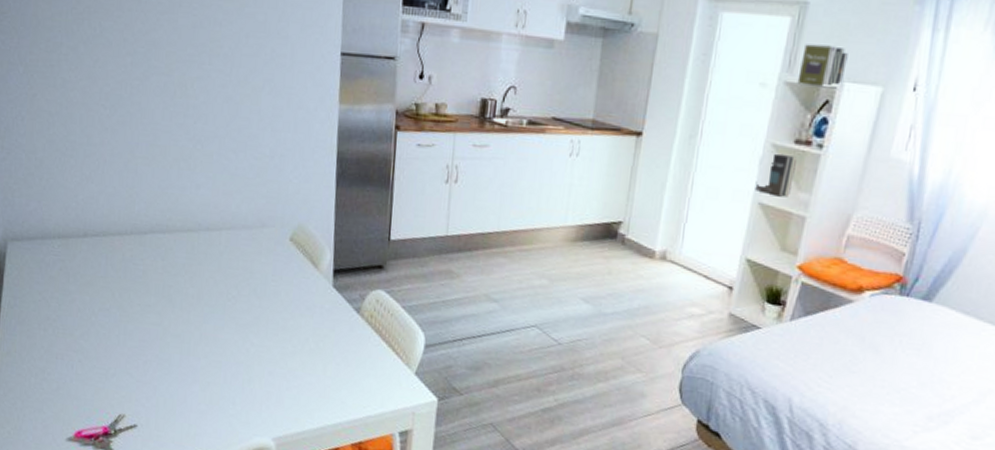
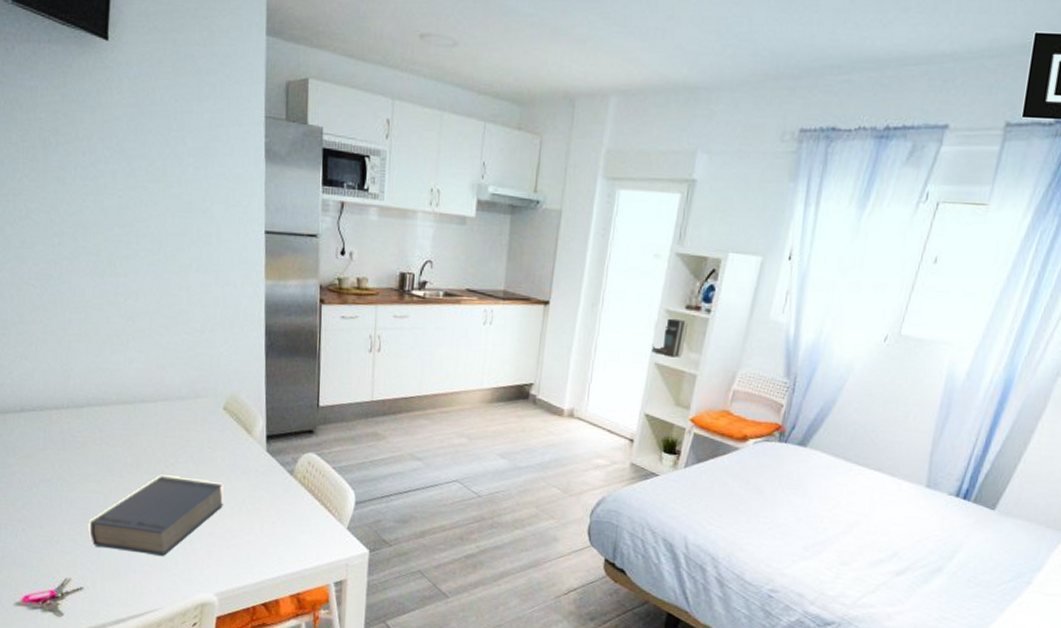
book: none [147,309,285,395] -> present [89,476,223,556]
books: present [797,44,848,89] -> none [687,218,732,259]

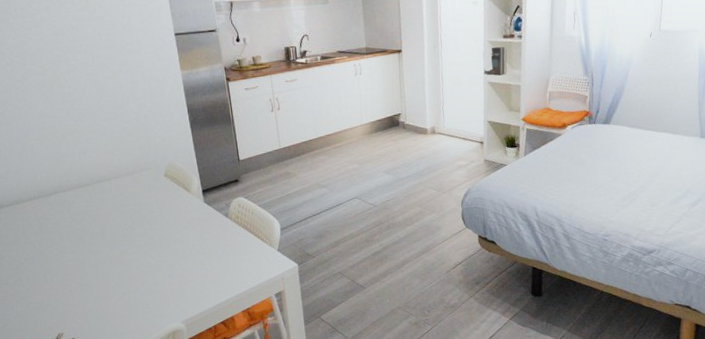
book: present [89,476,223,556] -> none [71,235,177,303]

